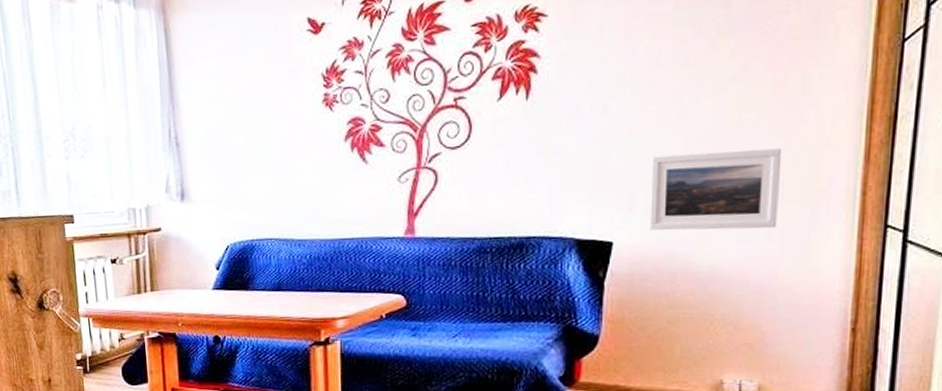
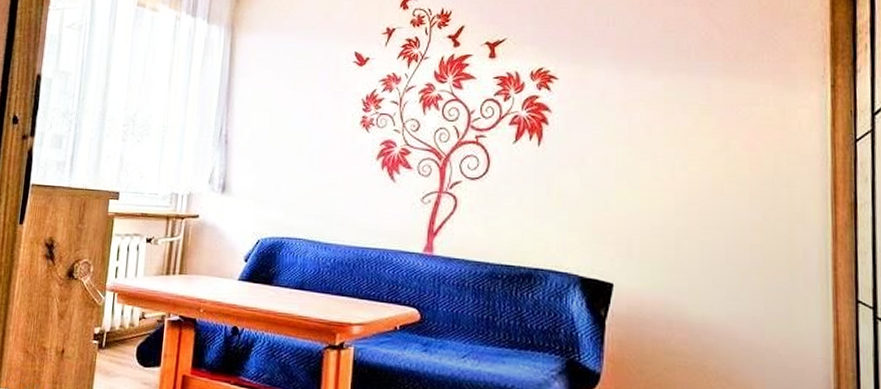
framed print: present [648,148,783,231] -> none [645,210,761,290]

